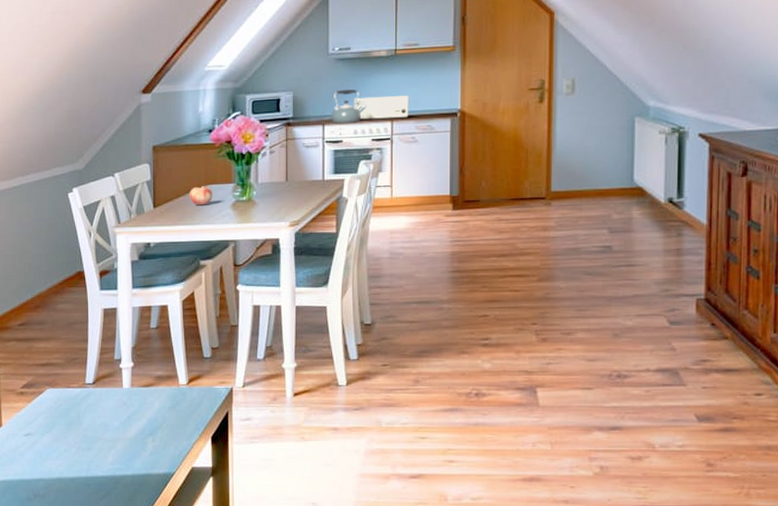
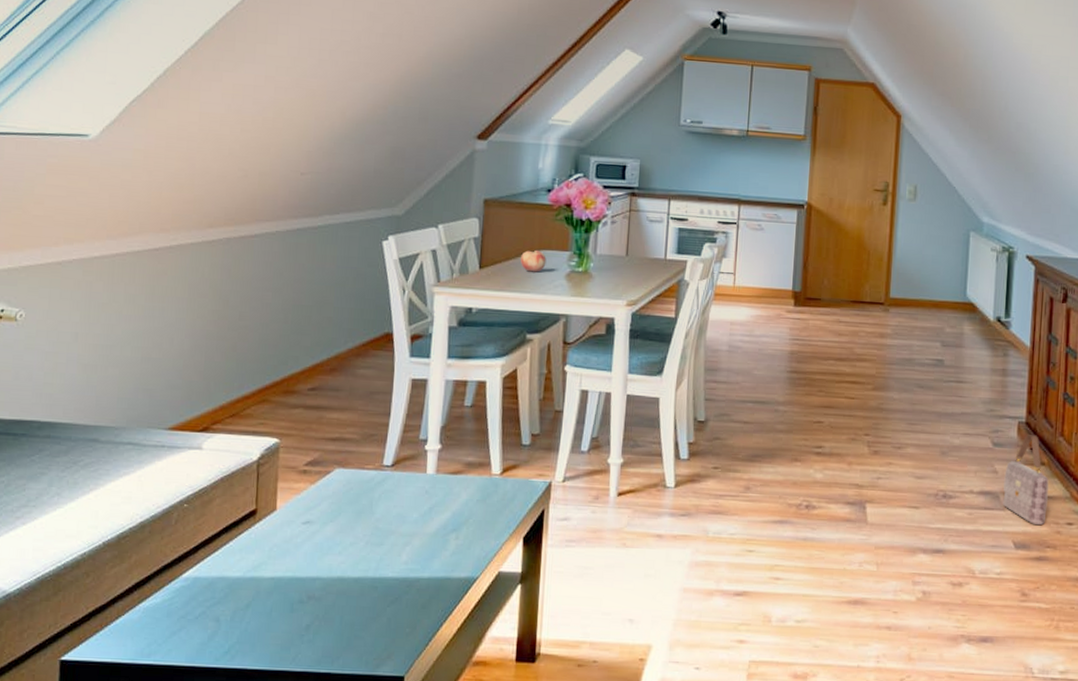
kettle: present [330,89,367,125] -> none [677,165,715,203]
toaster: present [353,95,410,121] -> none [701,175,759,205]
handbag: none [682,310,733,398] -> present [1003,435,1049,526]

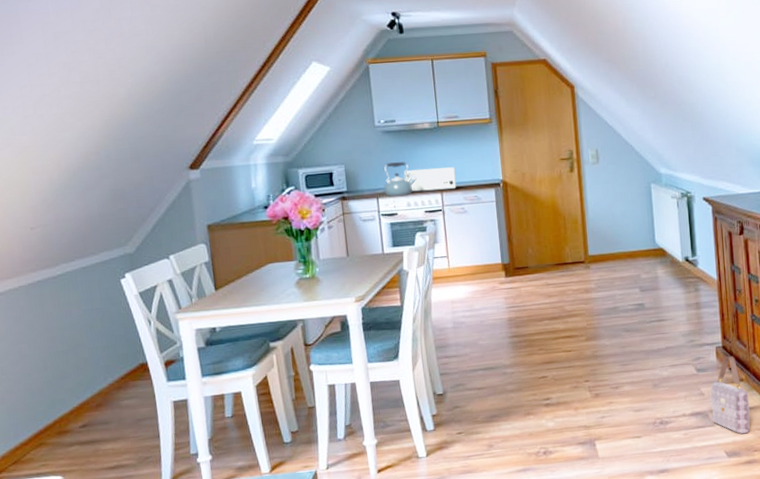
fruit: present [520,249,546,272] -> none [250,264,276,286]
kettle: none [677,165,715,203] -> present [383,162,417,198]
toaster: none [701,175,759,205] -> present [403,167,457,193]

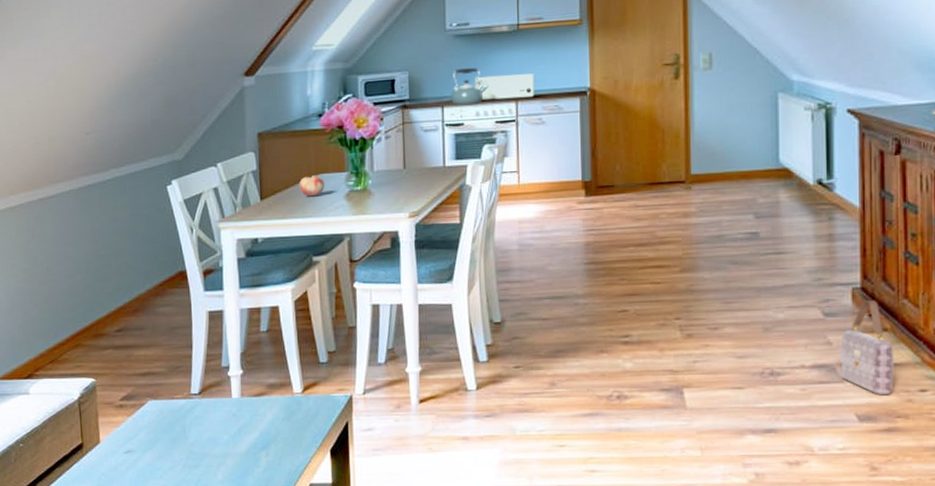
fruit: none [250,264,276,286] -> present [298,174,325,197]

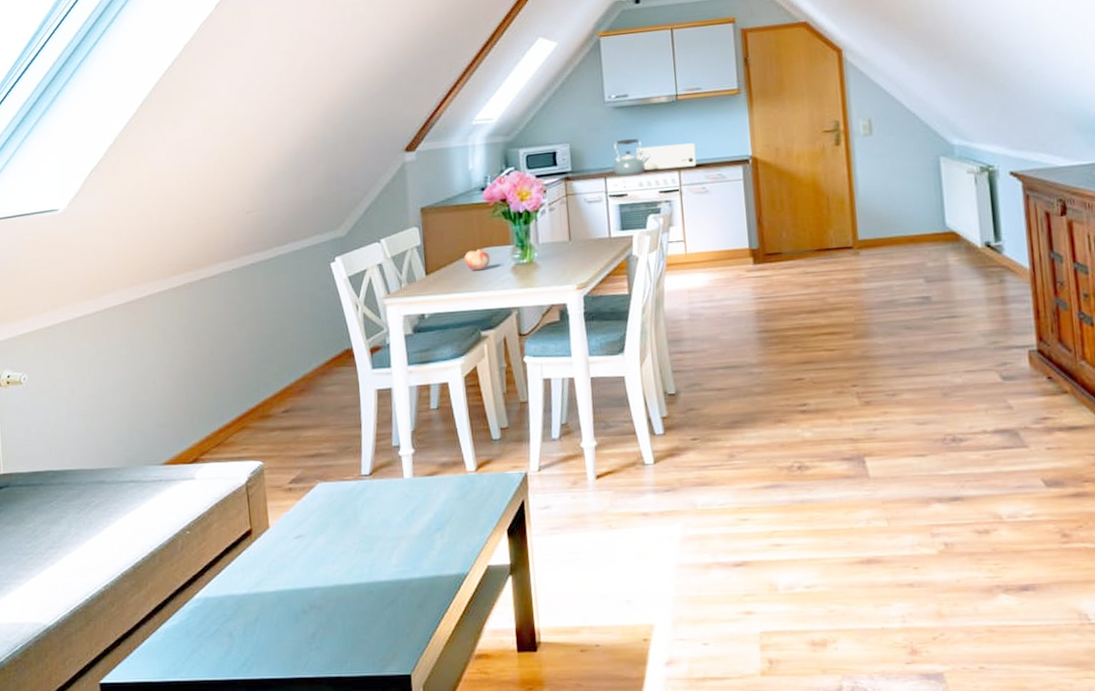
handbag: present [840,300,894,396] -> none [1021,362,1078,460]

